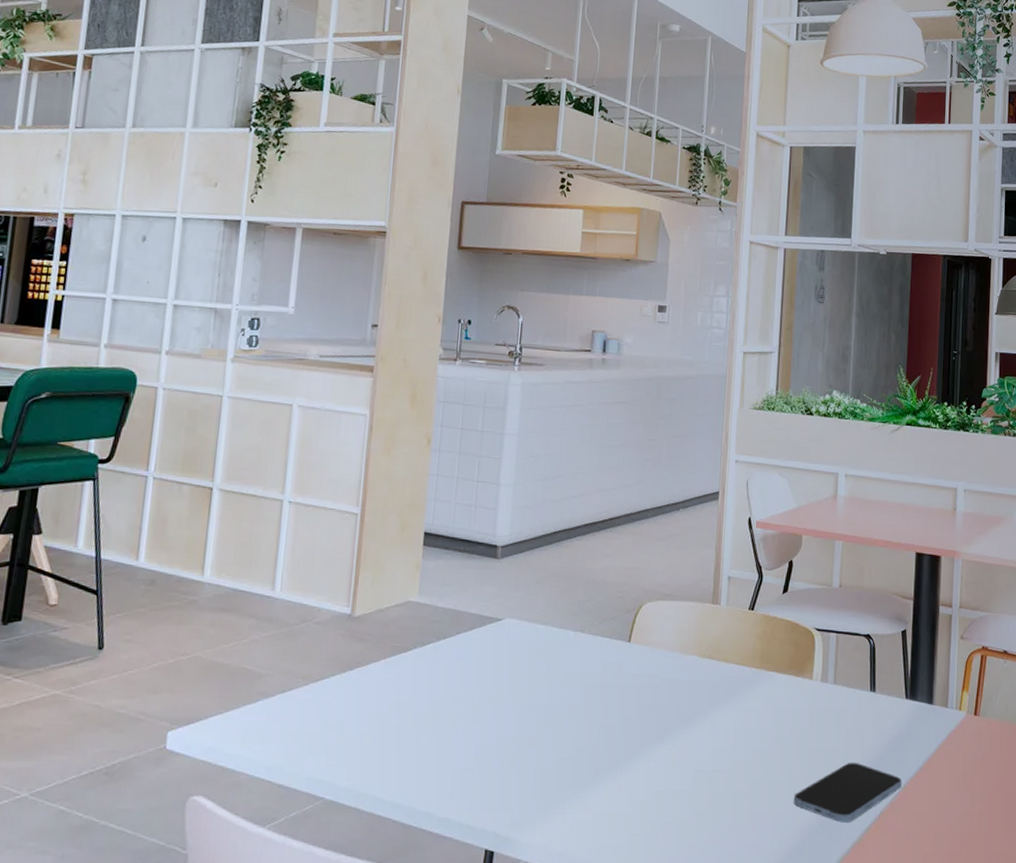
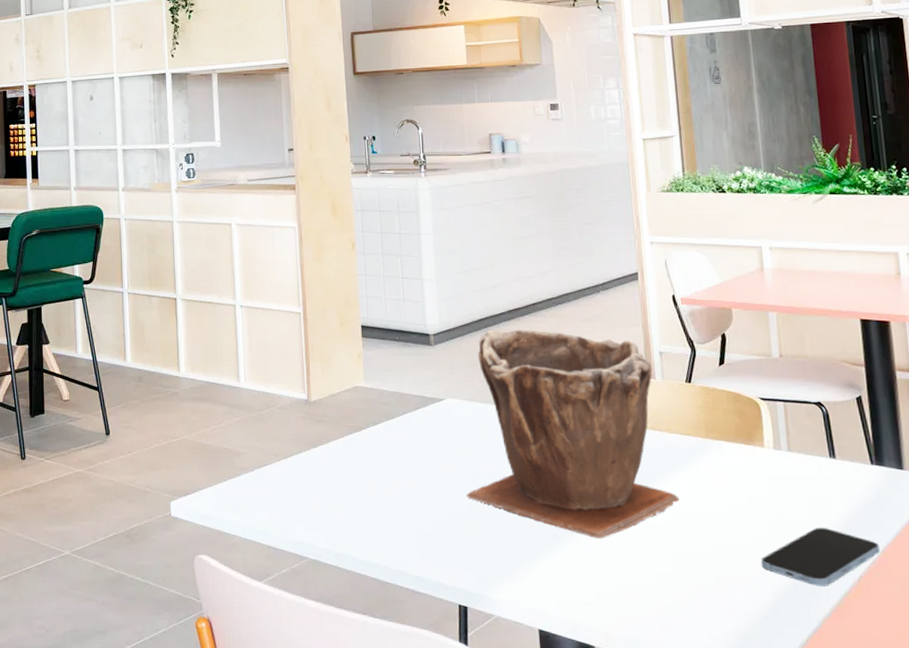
plant pot: none [511,545,726,774] -> present [467,330,680,538]

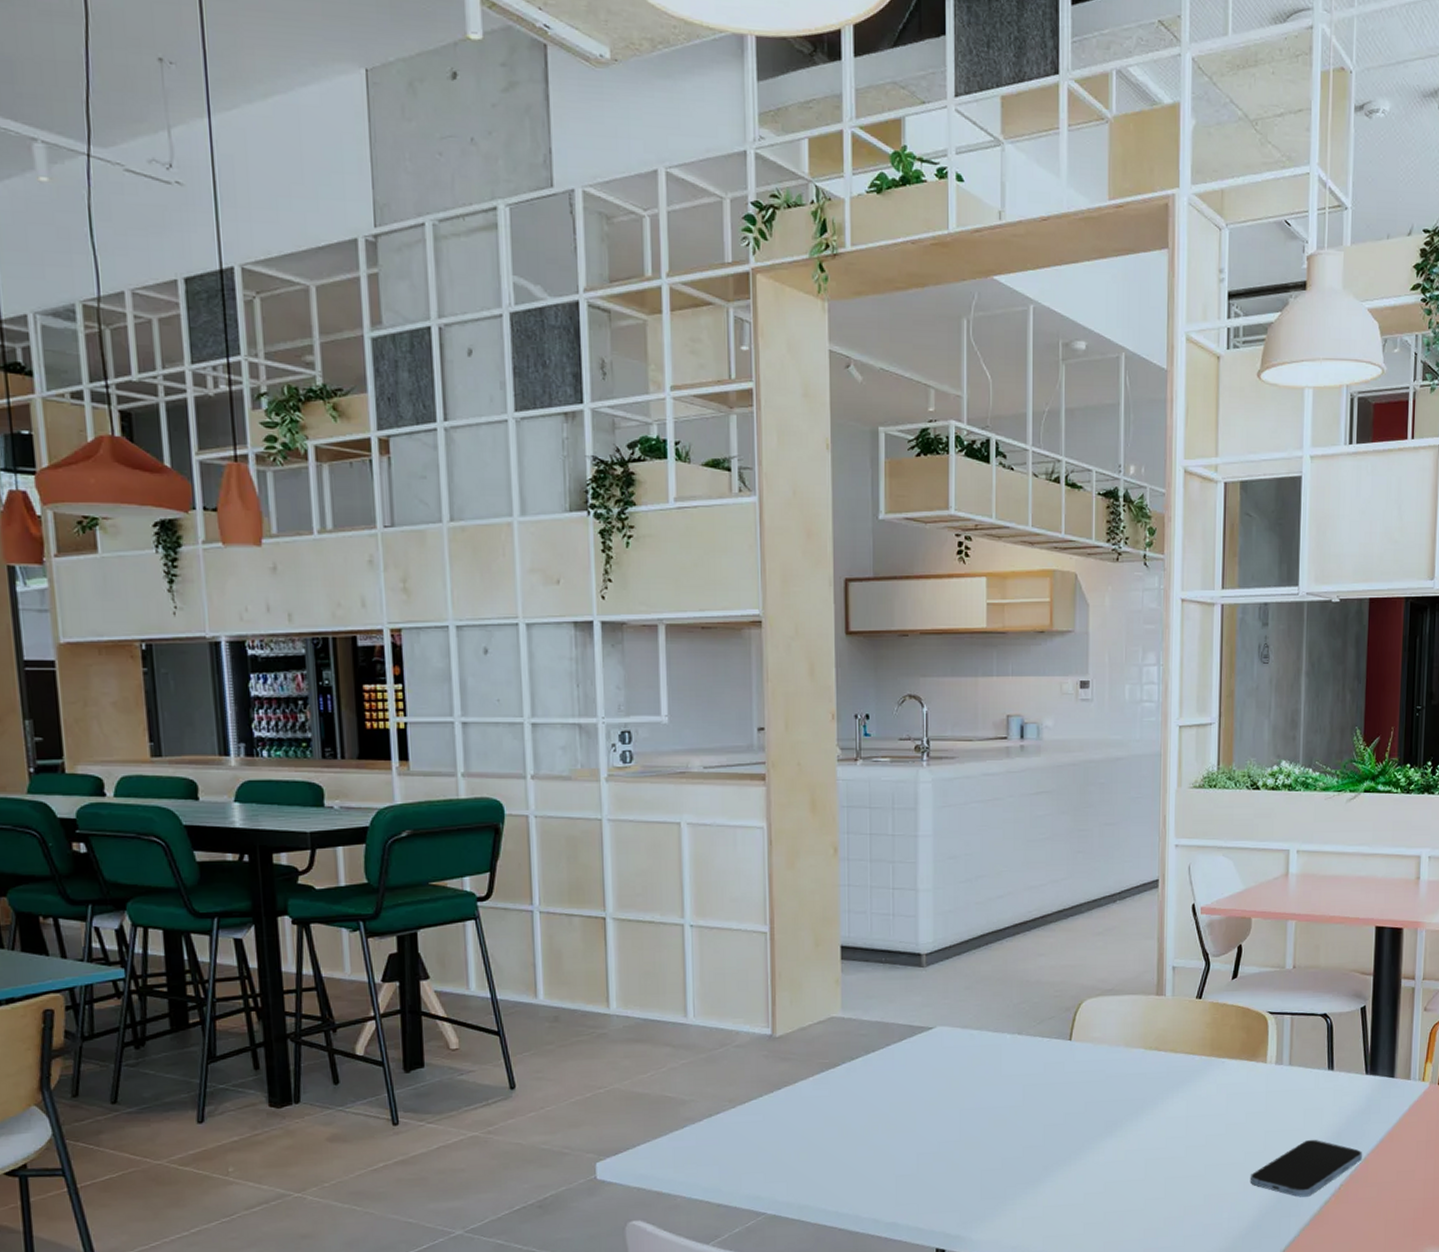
plant pot: present [467,330,680,538] -> none [953,946,1177,1168]

